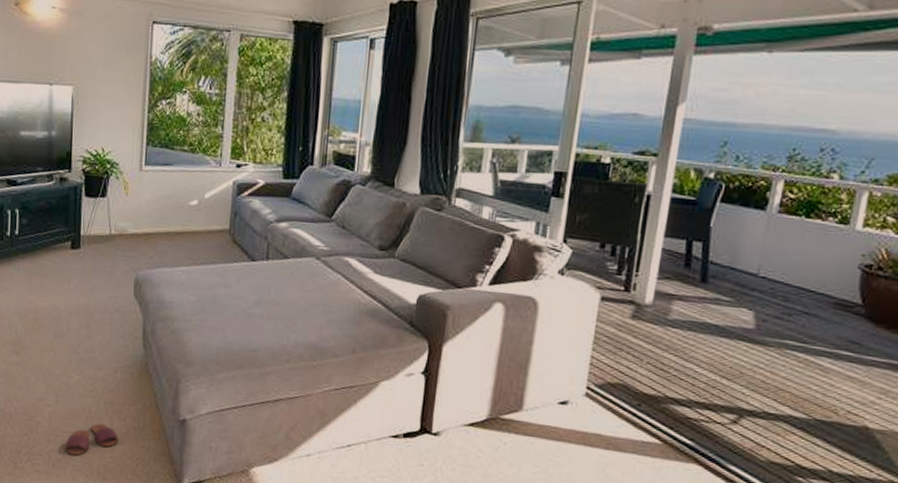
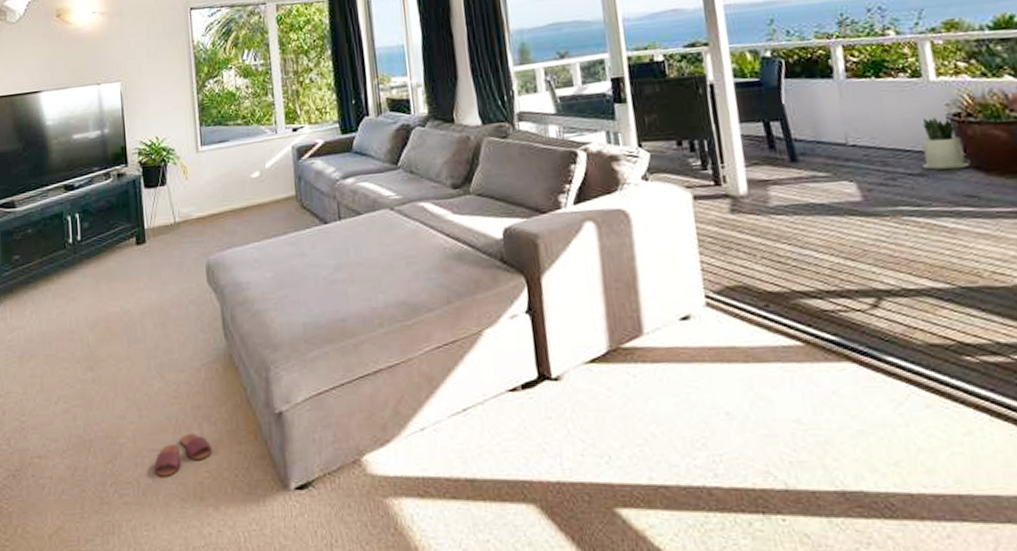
planter: none [819,263,868,317] -> present [921,116,969,171]

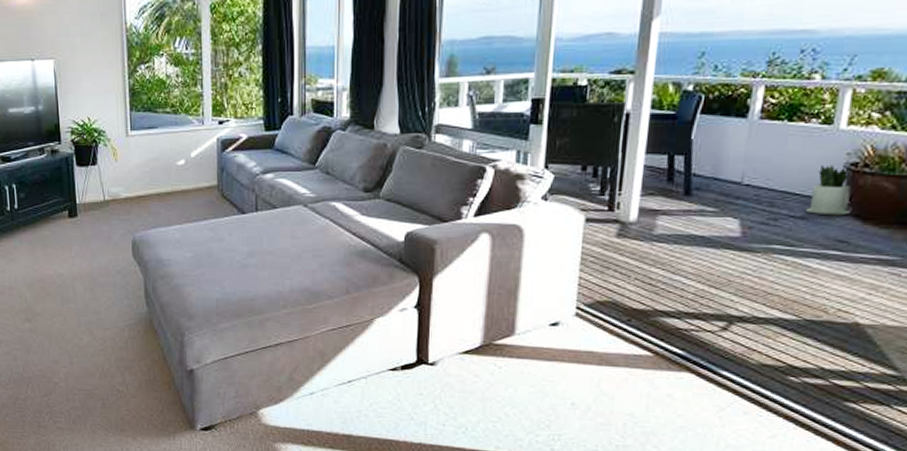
slippers: present [154,433,212,477] -> none [83,379,132,411]

